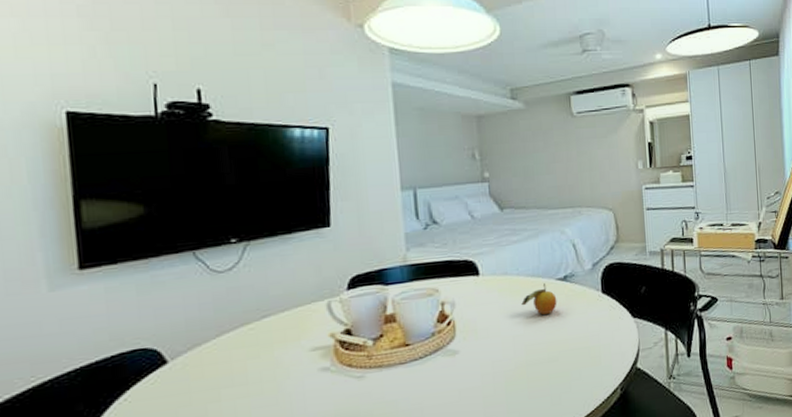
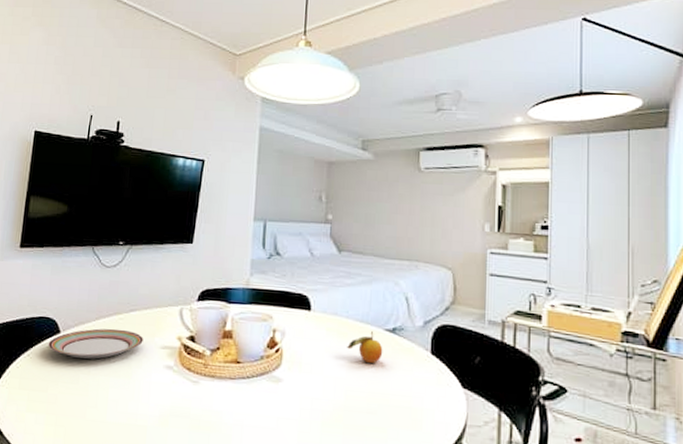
plate: none [152,340,286,388] -> present [48,328,143,359]

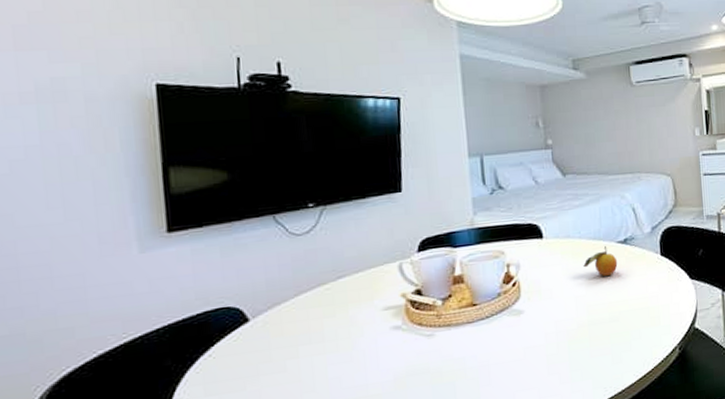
plate: present [48,328,143,359] -> none [235,299,360,345]

